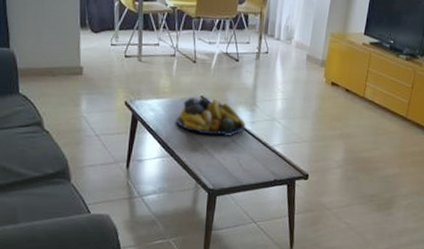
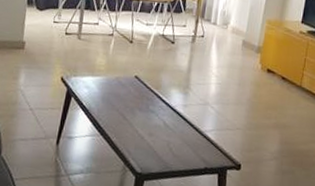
fruit bowl: present [176,97,246,136] -> none [109,76,178,118]

